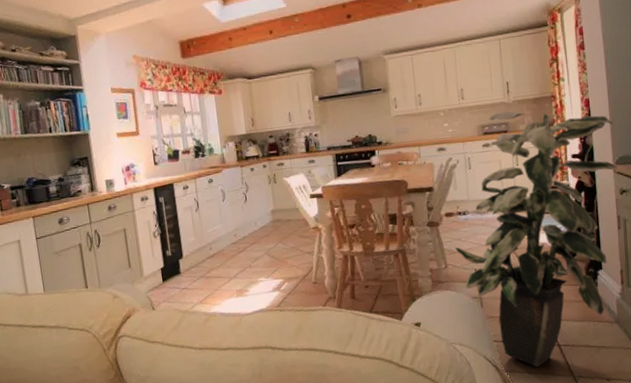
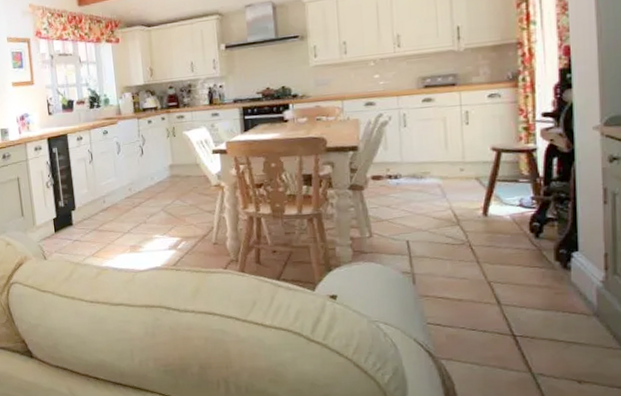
indoor plant: present [455,111,618,368] -> none [383,60,607,359]

